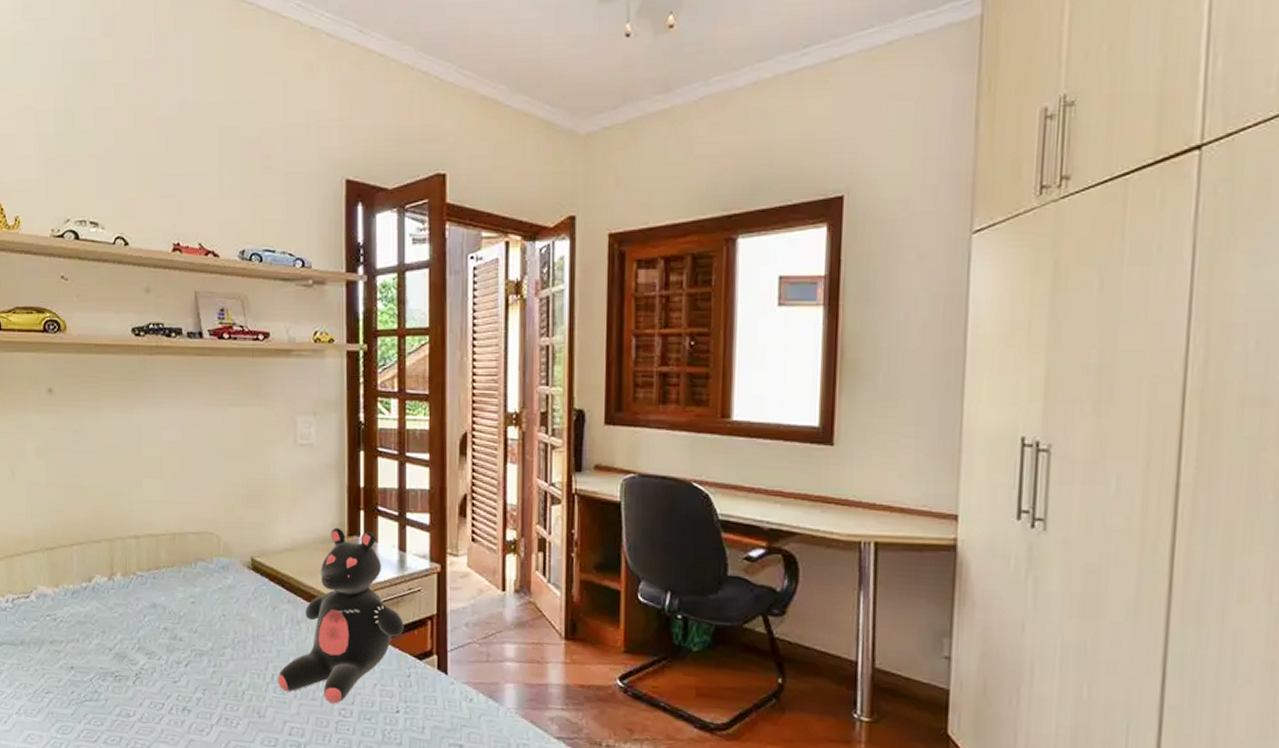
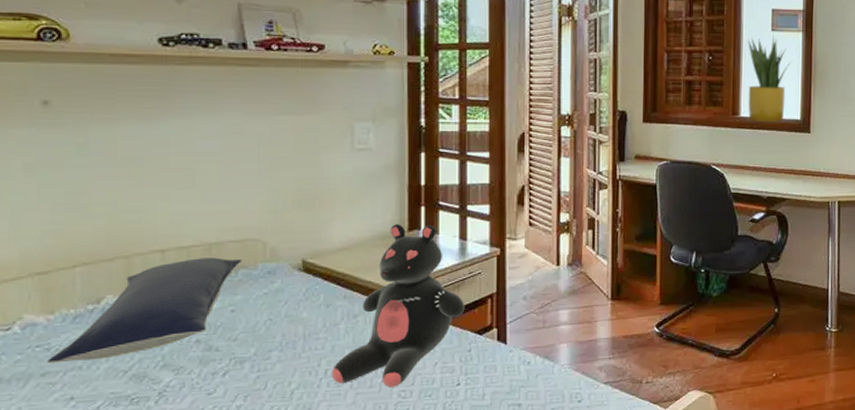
pillow: none [54,546,200,635] -> present [46,257,242,364]
planter: none [743,312,806,431] -> present [748,35,791,124]

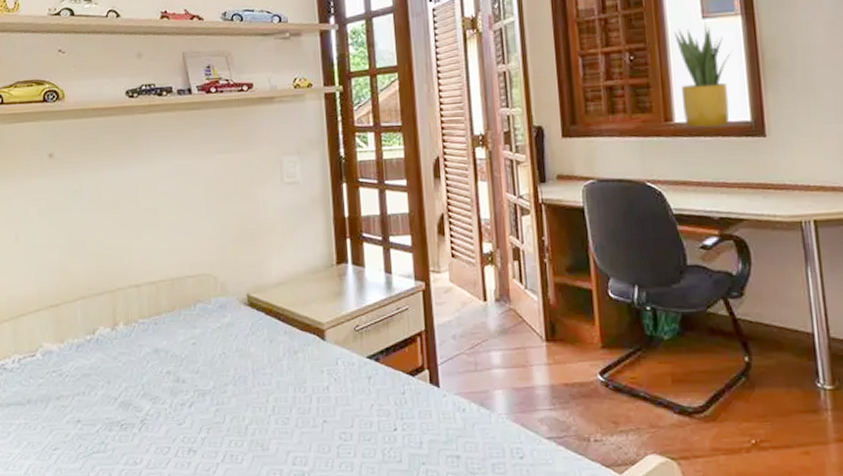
pillow: present [46,257,242,364] -> none [60,292,198,388]
stuffed animal: present [331,224,465,388] -> none [278,257,396,429]

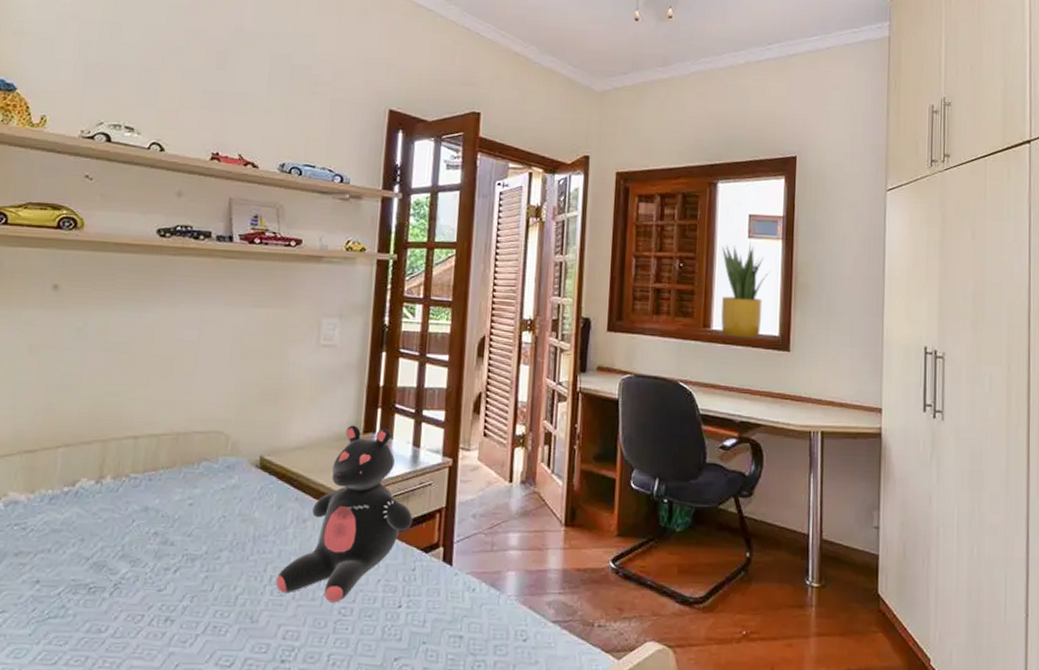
stuffed animal: none [278,257,396,429] -> present [275,425,413,603]

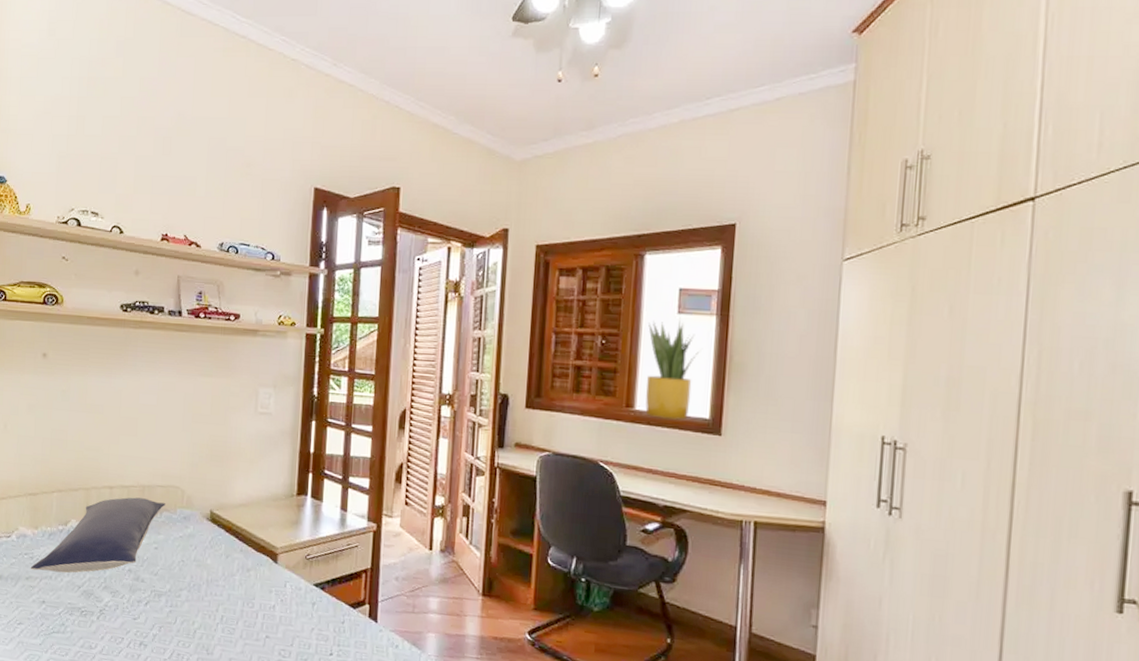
pillow: none [21,447,205,544] -> present [30,497,165,574]
stuffed animal: present [275,425,413,603] -> none [226,487,342,645]

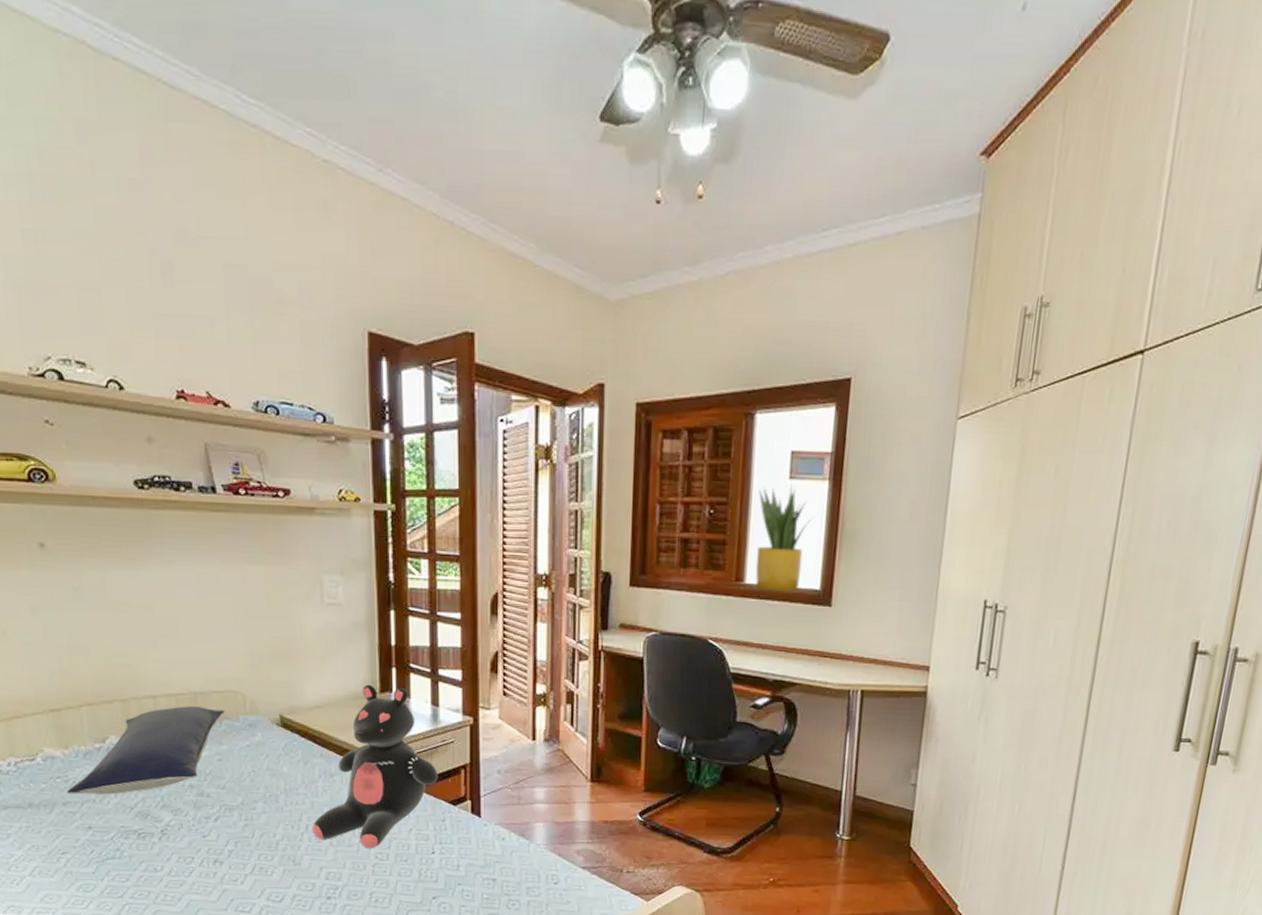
stuffed animal: none [226,487,342,645] -> present [312,684,438,849]

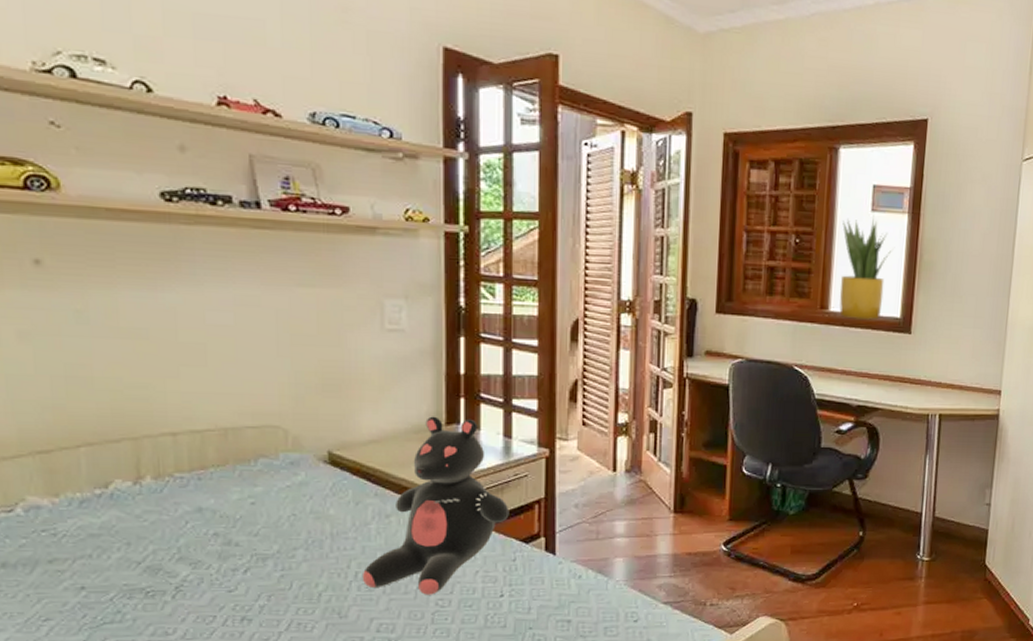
pillow: present [66,706,225,795] -> none [53,444,261,550]

